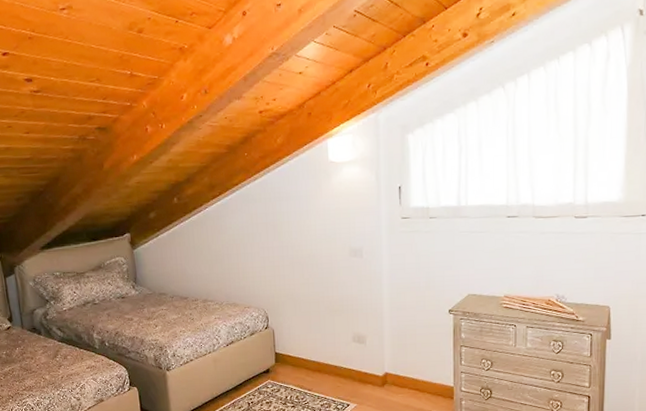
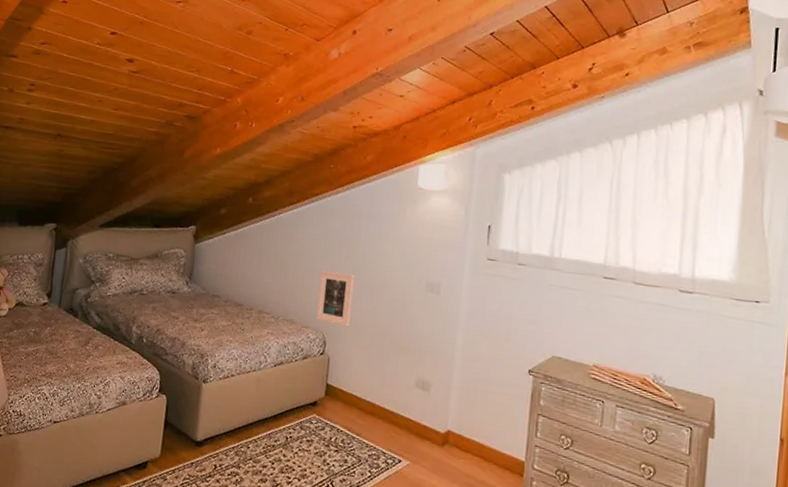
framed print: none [253,253,288,301] -> present [316,269,355,327]

